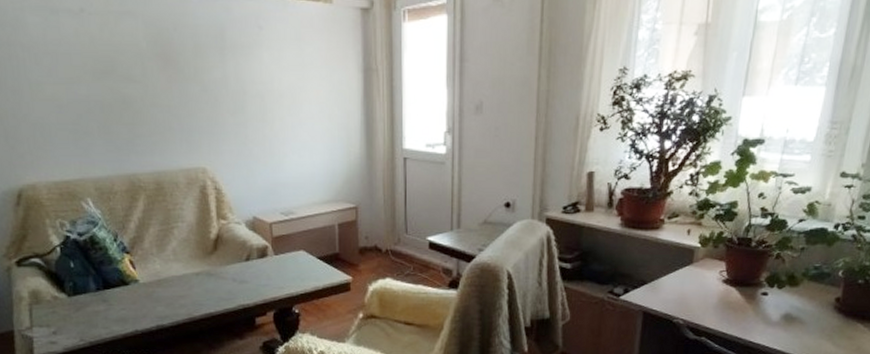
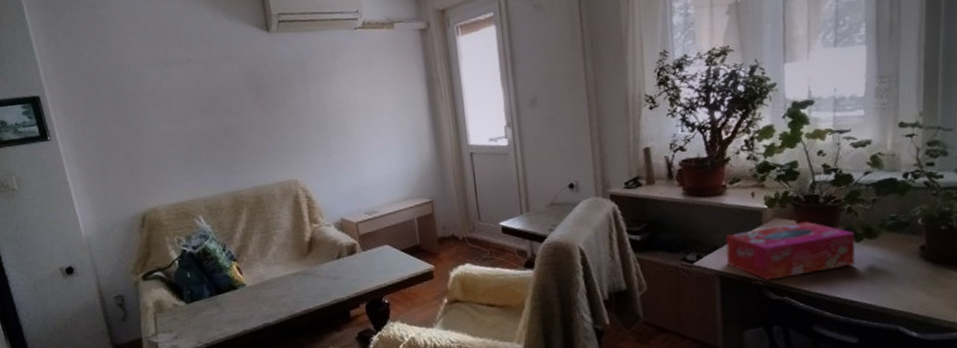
tissue box: none [653,264,778,320] -> present [725,221,856,281]

